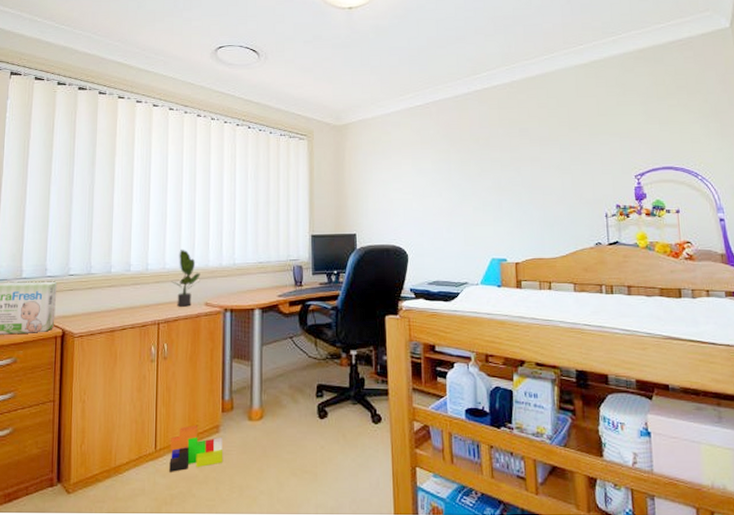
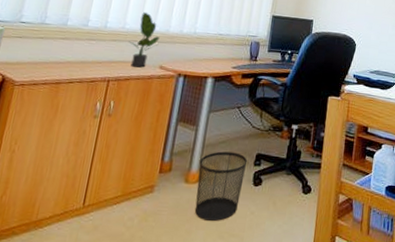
toy blocks: present [169,425,222,472] -> none [94,183,156,229]
waste bin: none [260,385,309,459] -> present [194,151,248,222]

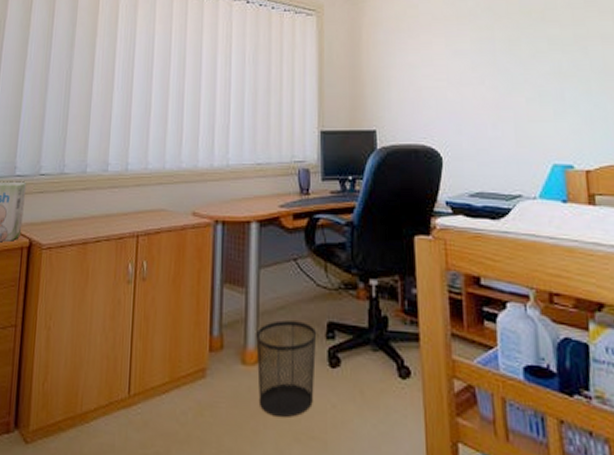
potted plant: present [129,11,160,68] -> none [154,146,188,216]

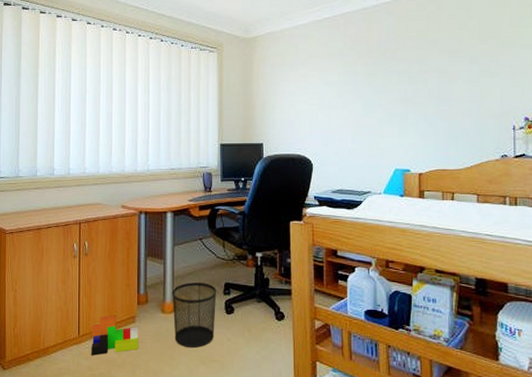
toy blocks: none [144,365,209,426] -> present [91,315,138,356]

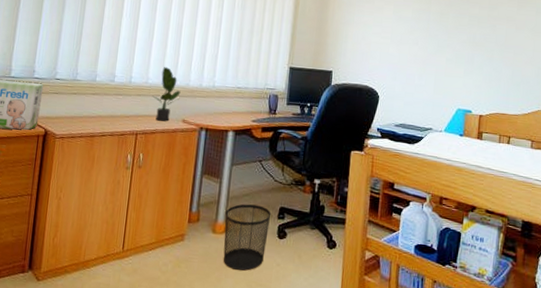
potted plant: none [91,155,117,209] -> present [152,66,181,122]
toy blocks: present [91,315,138,356] -> none [134,231,186,272]

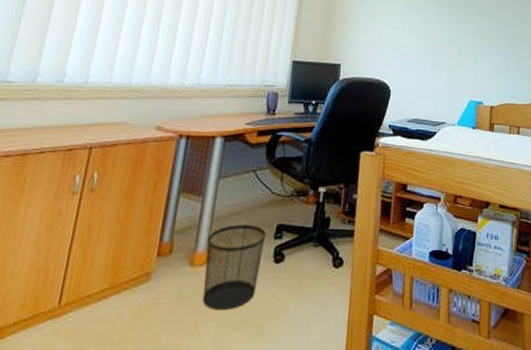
potted plant: present [152,66,181,122] -> none [116,62,156,130]

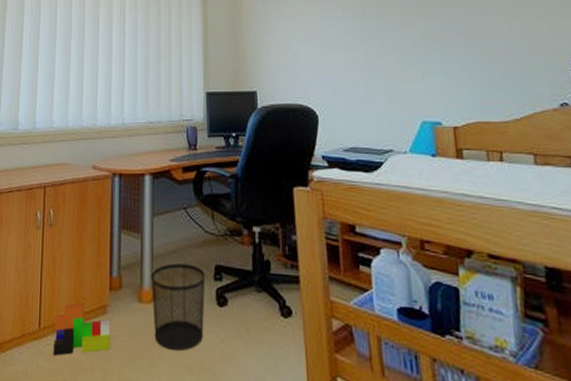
toy blocks: none [74,272,153,333] -> present [53,302,110,356]

